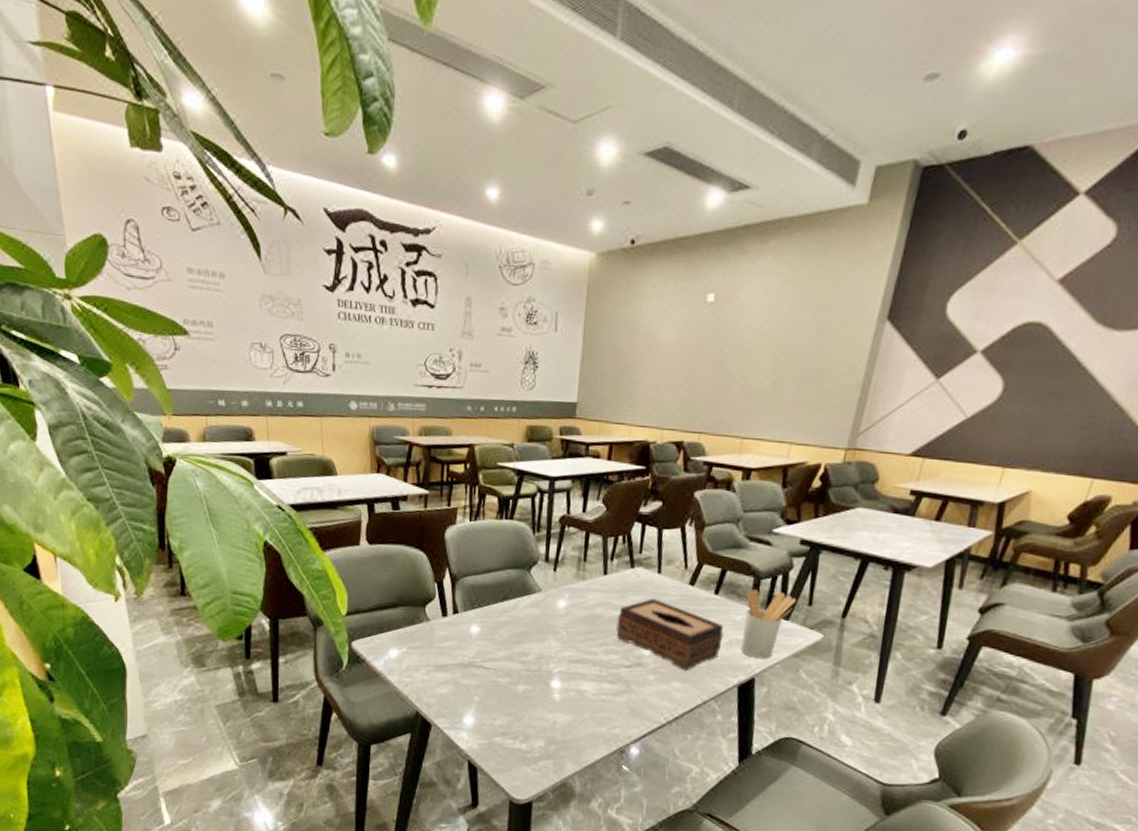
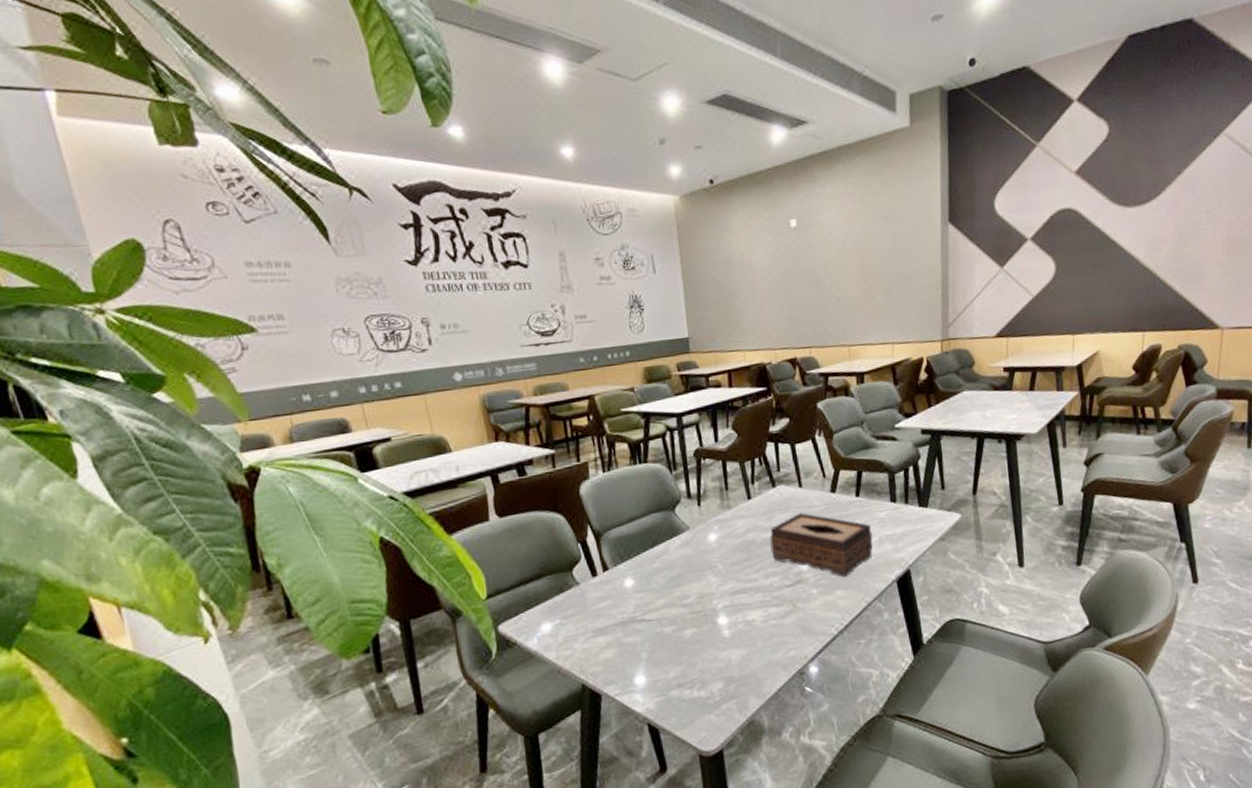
utensil holder: present [741,589,796,659] -> none [885,482,930,550]

